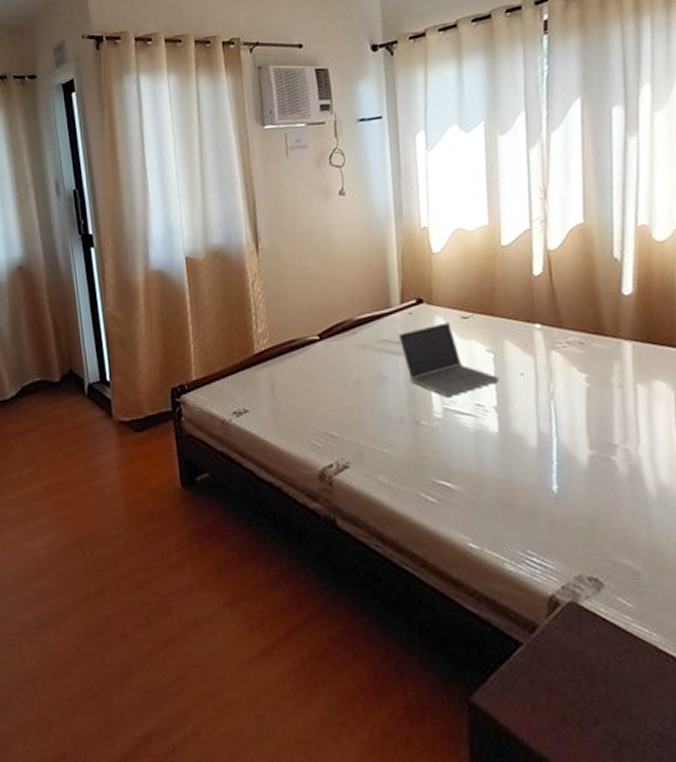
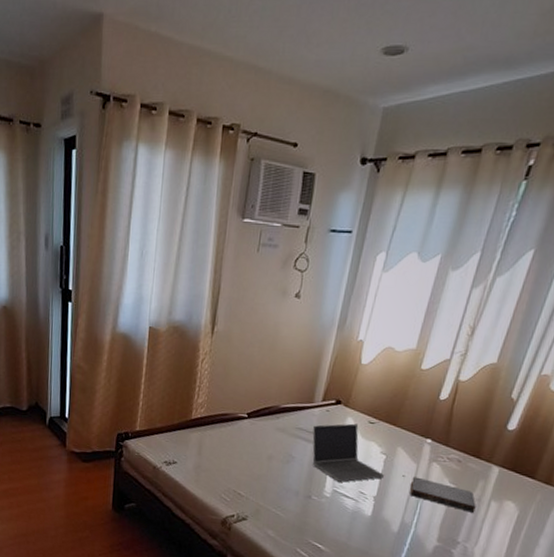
book: none [532,372,622,404] -> present [410,476,476,513]

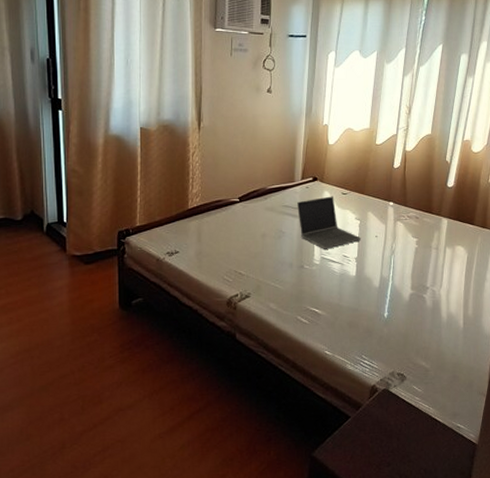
book: present [410,476,476,513] -> none [382,236,436,260]

